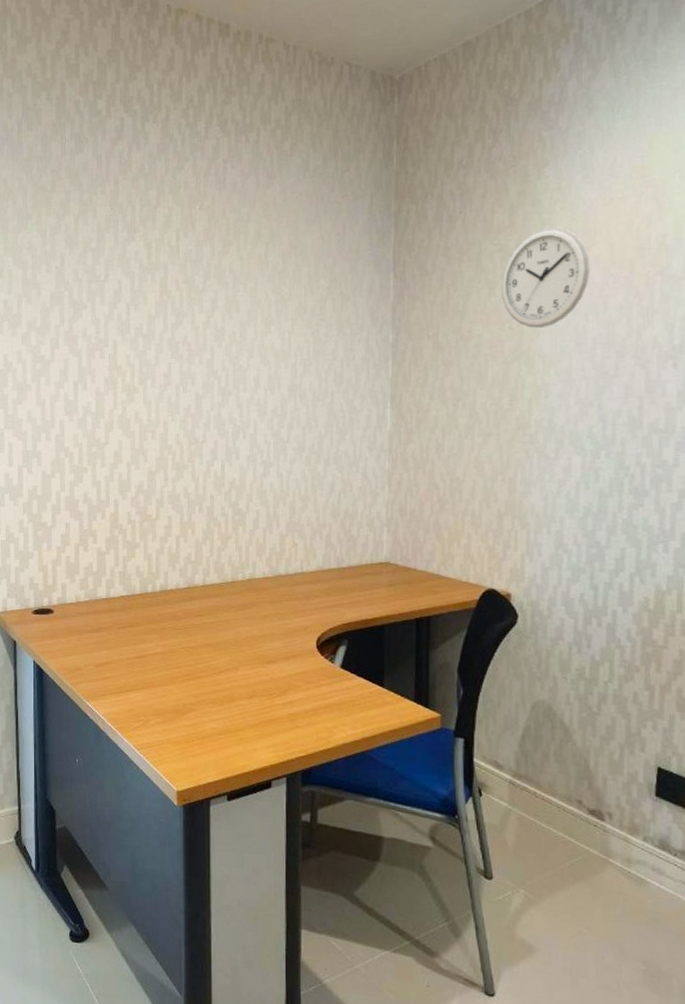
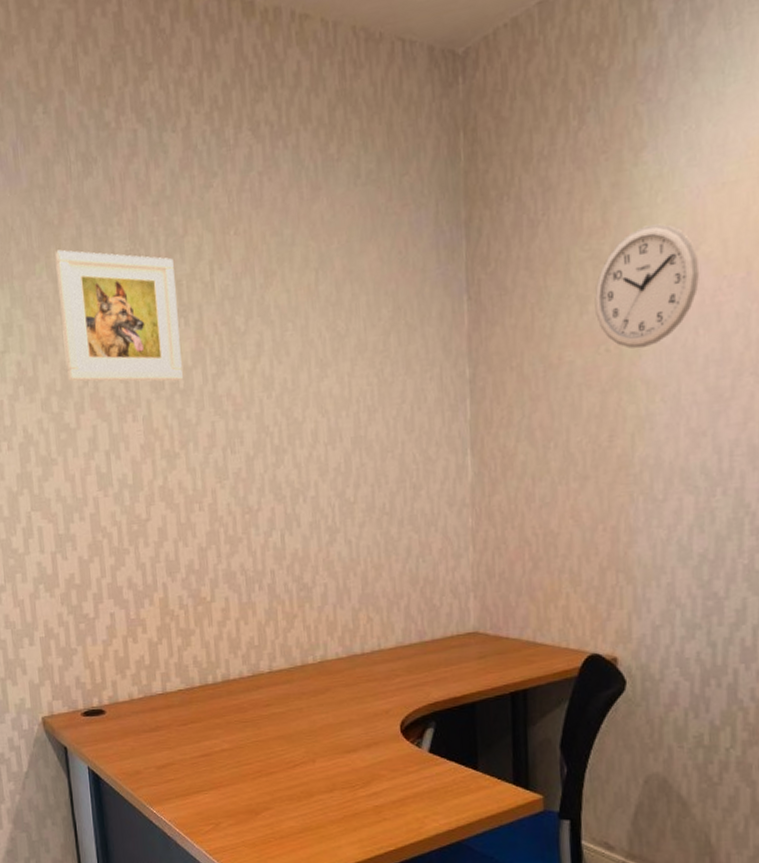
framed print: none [45,210,146,327] -> present [55,249,183,382]

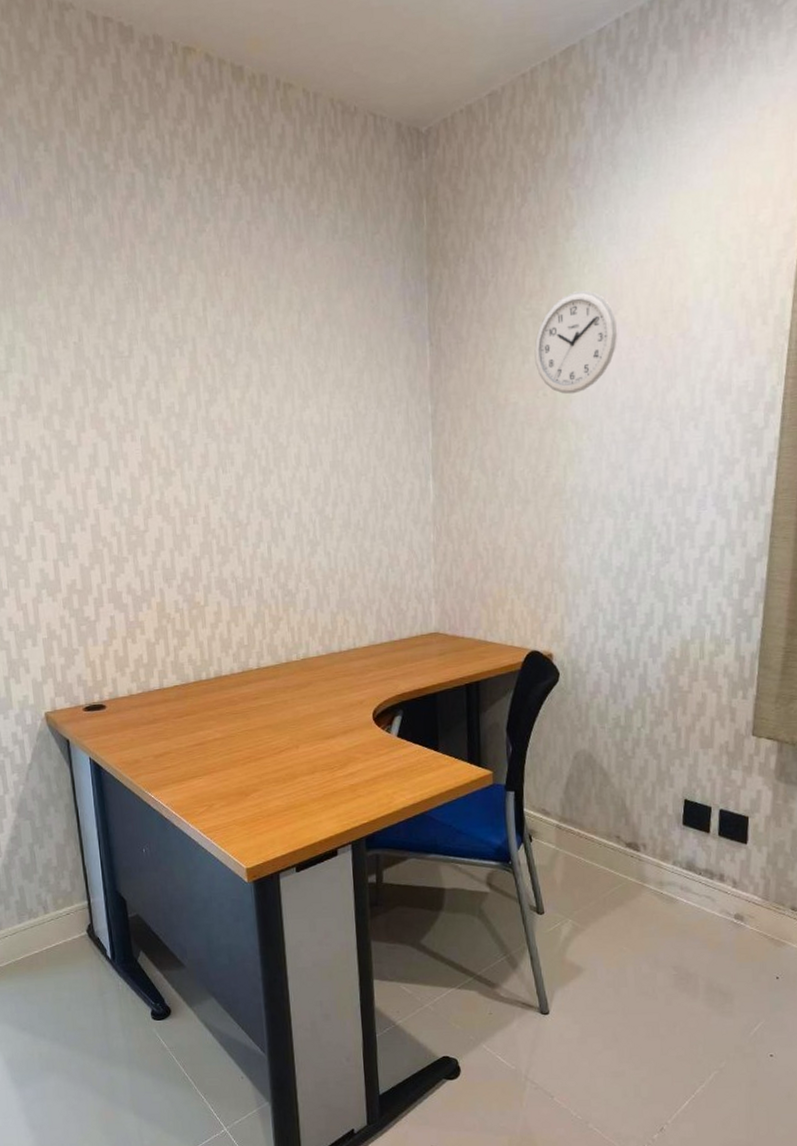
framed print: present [55,249,183,382] -> none [56,279,178,406]

